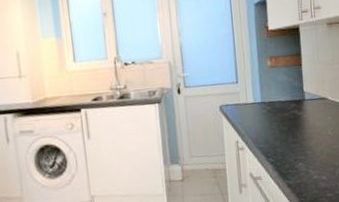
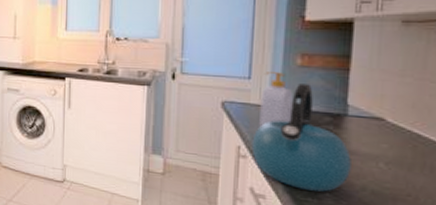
soap bottle: none [246,74,270,121] -> present [259,72,294,127]
kettle: none [246,80,313,165] -> present [251,84,351,192]

